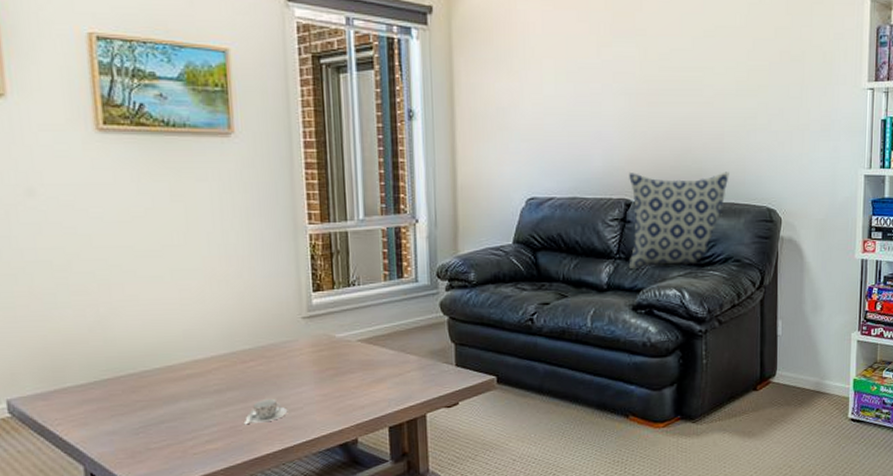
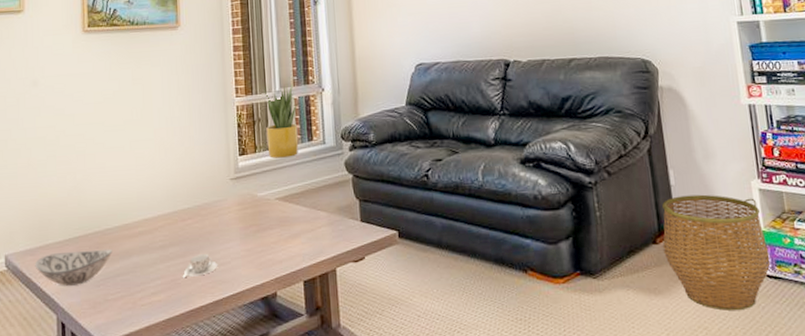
decorative bowl: none [49,393,154,434] -> present [35,248,113,286]
planter: none [342,211,386,297] -> present [262,83,299,159]
pillow: present [628,172,729,270] -> none [505,28,601,125]
basket: none [762,344,857,451] -> present [662,194,771,311]

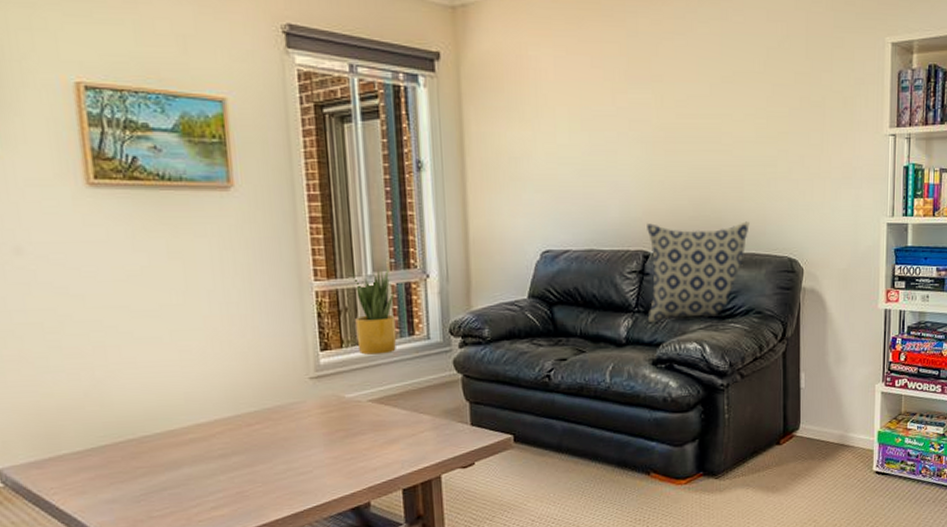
decorative bowl: present [35,248,113,286] -> none [44,459,155,503]
teacup: present [182,254,218,279] -> none [250,463,297,490]
pillow: none [505,28,601,125] -> present [647,221,750,324]
basket: present [662,194,771,311] -> none [786,397,881,505]

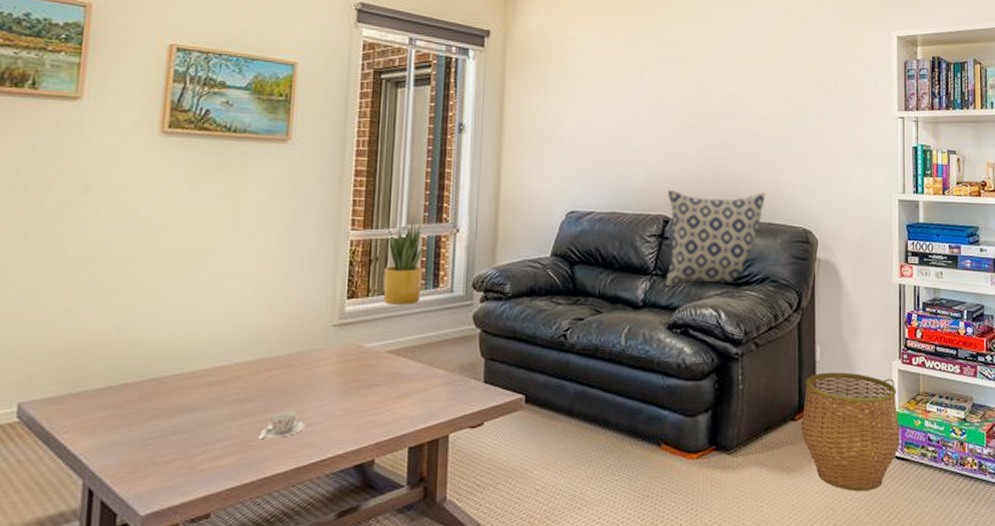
teacup: none [250,463,297,490] -> present [257,412,306,440]
basket: none [786,397,881,505] -> present [801,372,900,491]

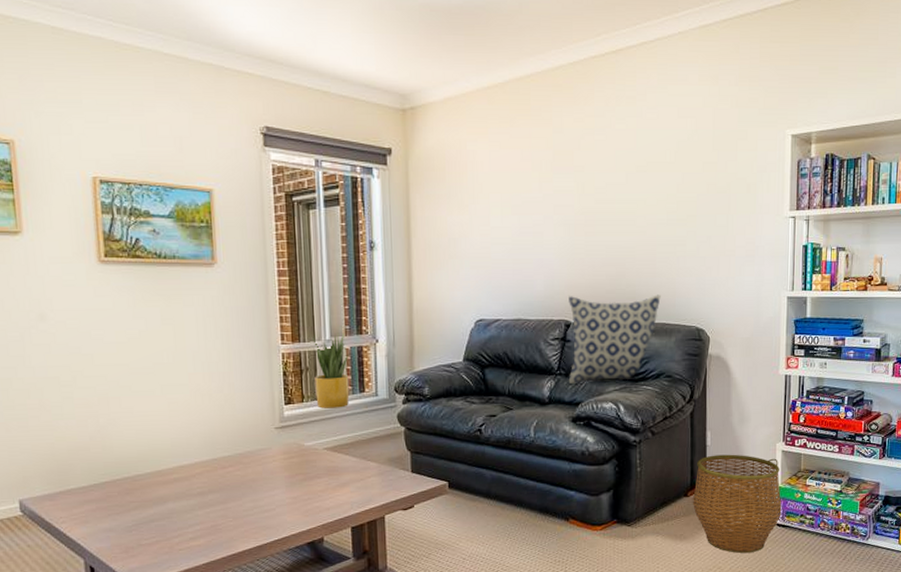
teacup: present [257,412,306,440] -> none [223,501,262,524]

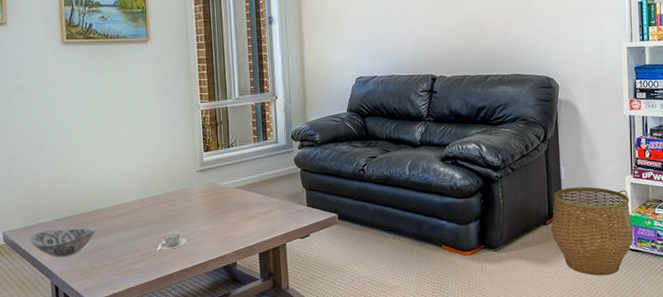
decorative bowl: none [55,494,145,531] -> present [29,227,97,257]
teacup: none [223,501,262,524] -> present [157,232,187,251]
planter: present [311,332,350,410] -> none [224,91,255,155]
pillow: present [568,294,661,385] -> none [434,50,514,130]

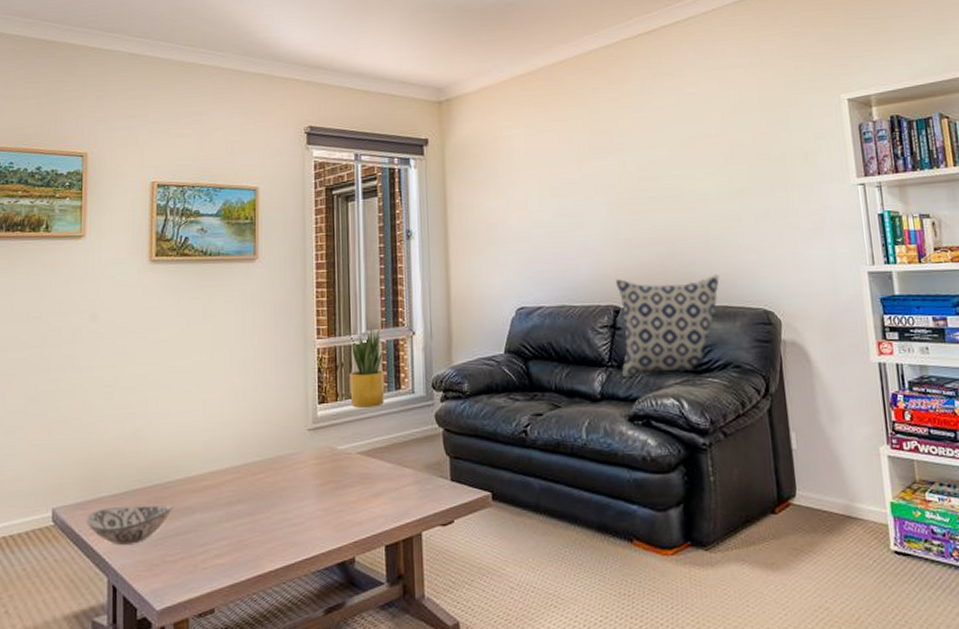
teacup: present [157,232,187,251] -> none [250,513,291,540]
planter: none [224,91,255,155] -> present [347,325,385,409]
pillow: none [434,50,514,130] -> present [616,274,720,378]
basket: present [551,186,634,275] -> none [782,460,899,589]

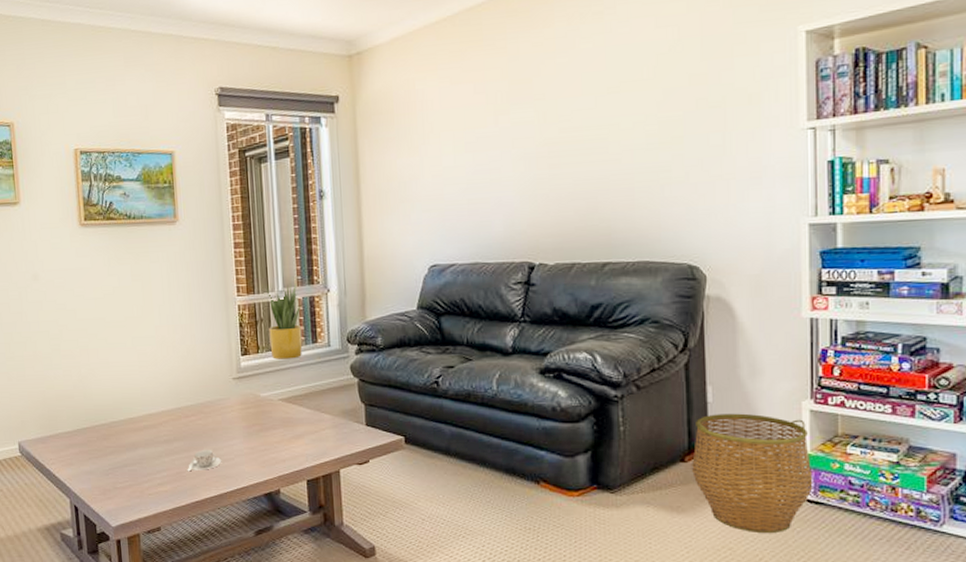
decorative bowl: present [85,504,173,545] -> none [46,440,120,473]
teacup: none [250,513,291,540] -> present [187,450,222,472]
pillow: present [616,274,720,378] -> none [532,229,642,333]
basket: none [782,460,899,589] -> present [692,413,813,533]

